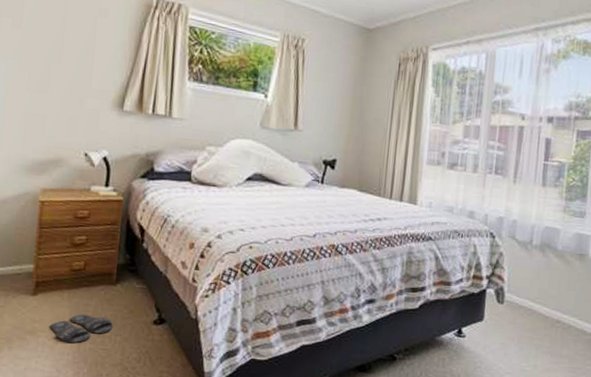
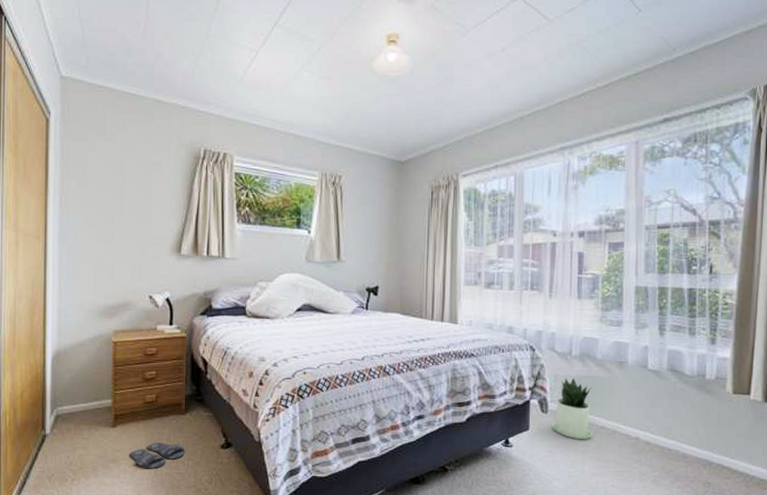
planter: none [506,267,550,333] -> present [551,377,592,439]

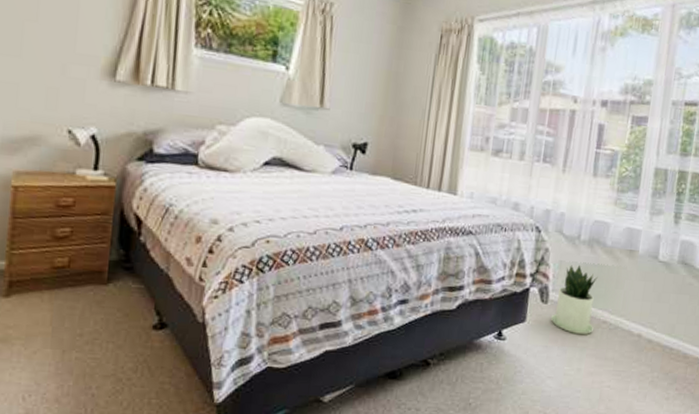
slippers: present [130,442,185,469] -> none [27,318,104,353]

